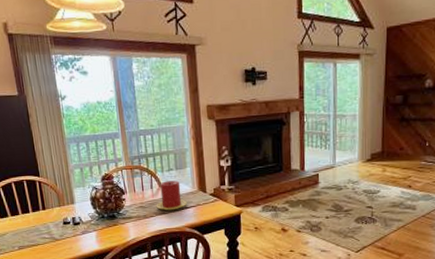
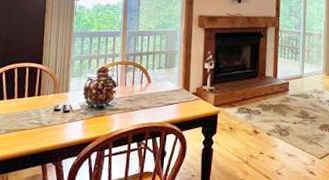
candle: present [156,180,188,211] -> none [142,78,172,106]

